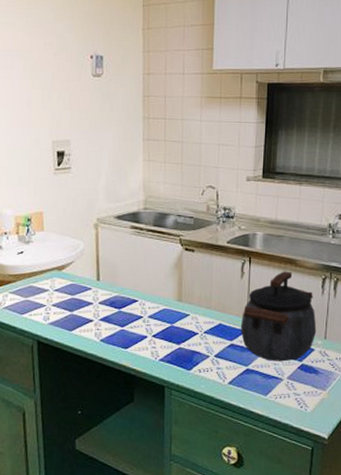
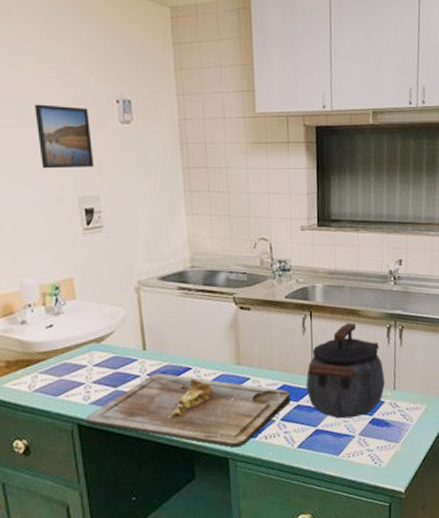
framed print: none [22,58,68,115] -> present [35,104,94,169]
cutting board: none [45,302,225,376] -> present [86,373,291,447]

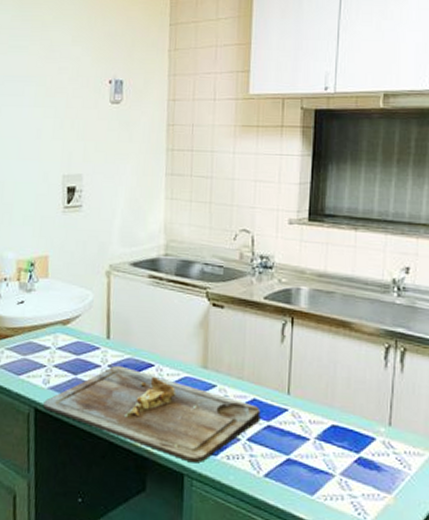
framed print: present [35,104,94,169] -> none [33,84,82,147]
kettle: present [306,323,386,419] -> none [279,336,379,452]

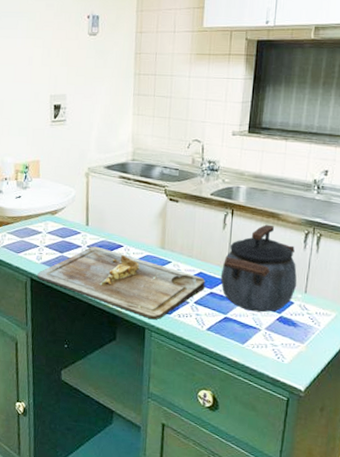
kettle: none [279,336,379,452] -> present [220,224,297,313]

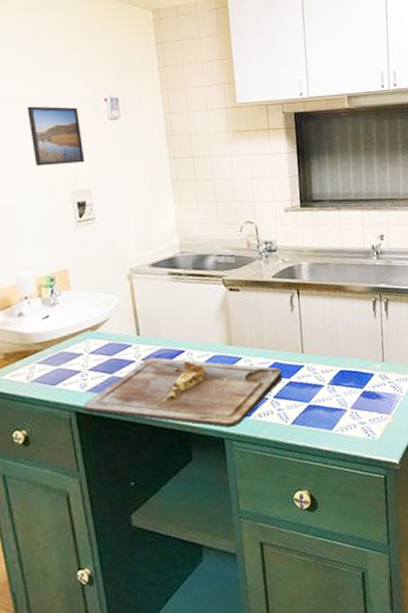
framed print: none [25,19,65,72] -> present [27,106,85,166]
kettle: present [220,224,297,313] -> none [296,298,374,393]

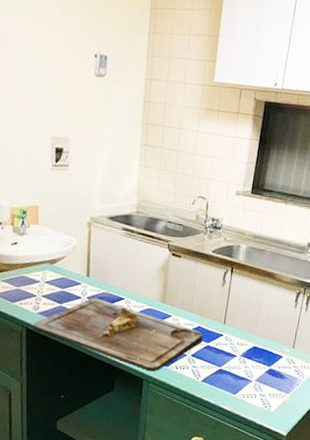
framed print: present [27,106,85,166] -> none [25,49,70,112]

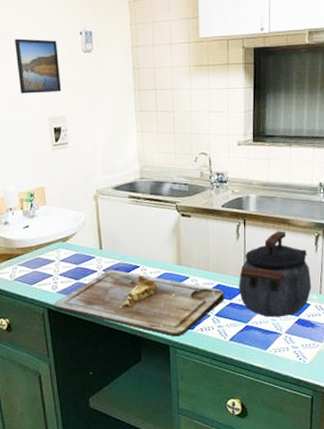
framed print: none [25,49,70,112] -> present [15,38,62,94]
kettle: none [217,283,287,365] -> present [238,231,312,317]

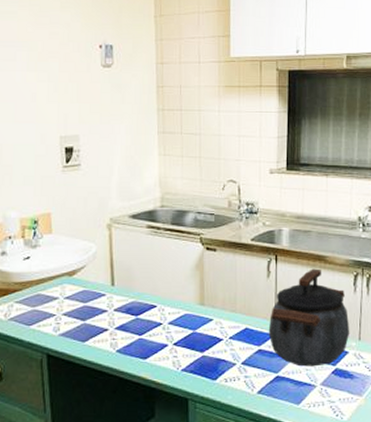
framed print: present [15,38,62,94] -> none [25,49,76,109]
cutting board: present [54,269,224,336] -> none [55,309,252,387]

